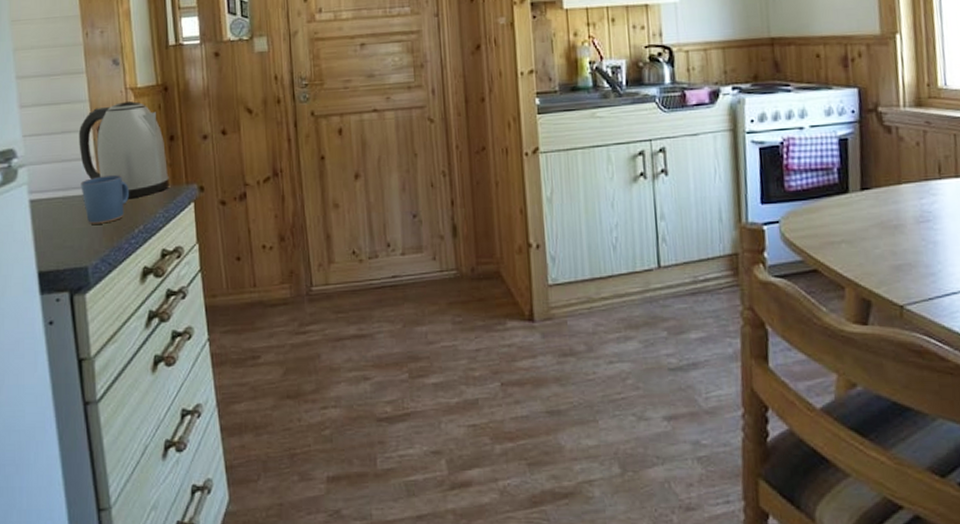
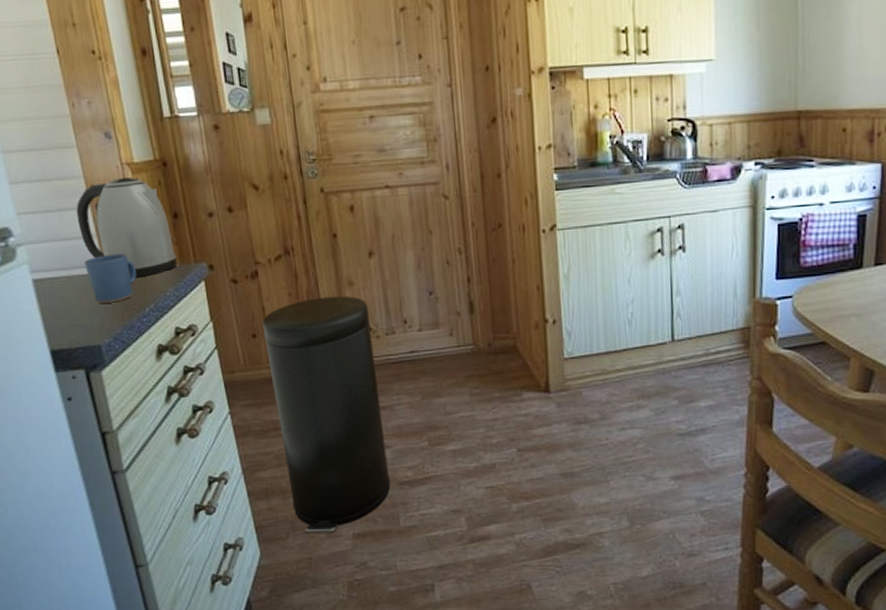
pedal bin: none [247,218,368,475] -> present [262,295,391,534]

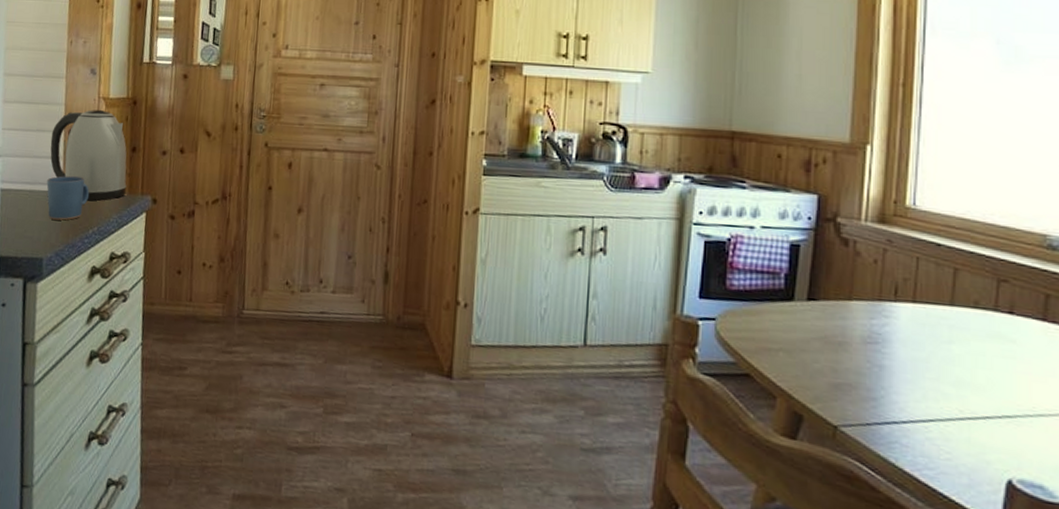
pedal bin: present [262,295,391,534] -> none [180,244,289,489]

